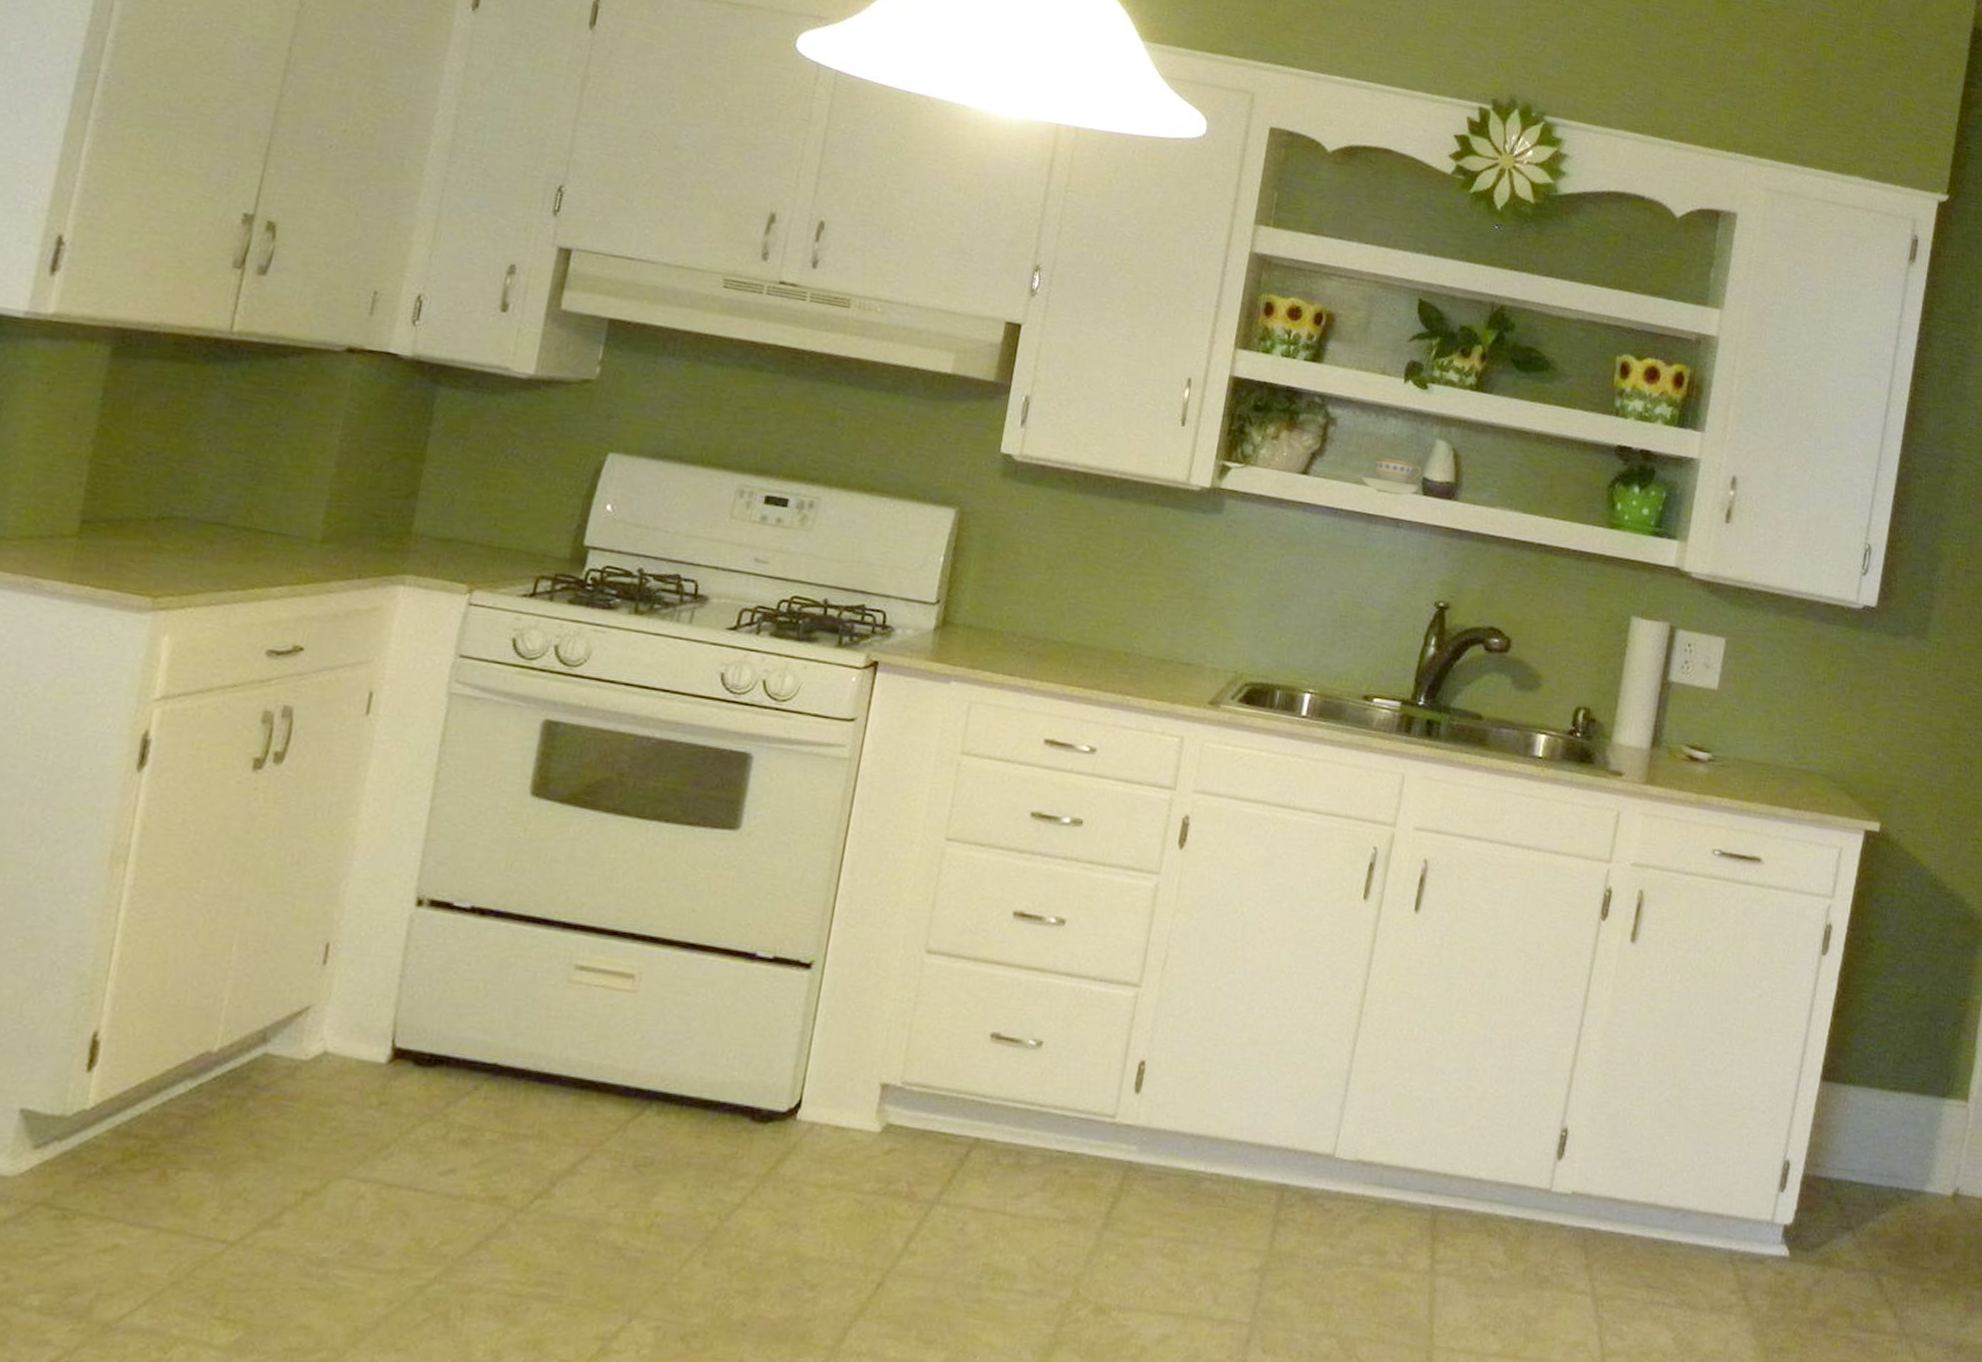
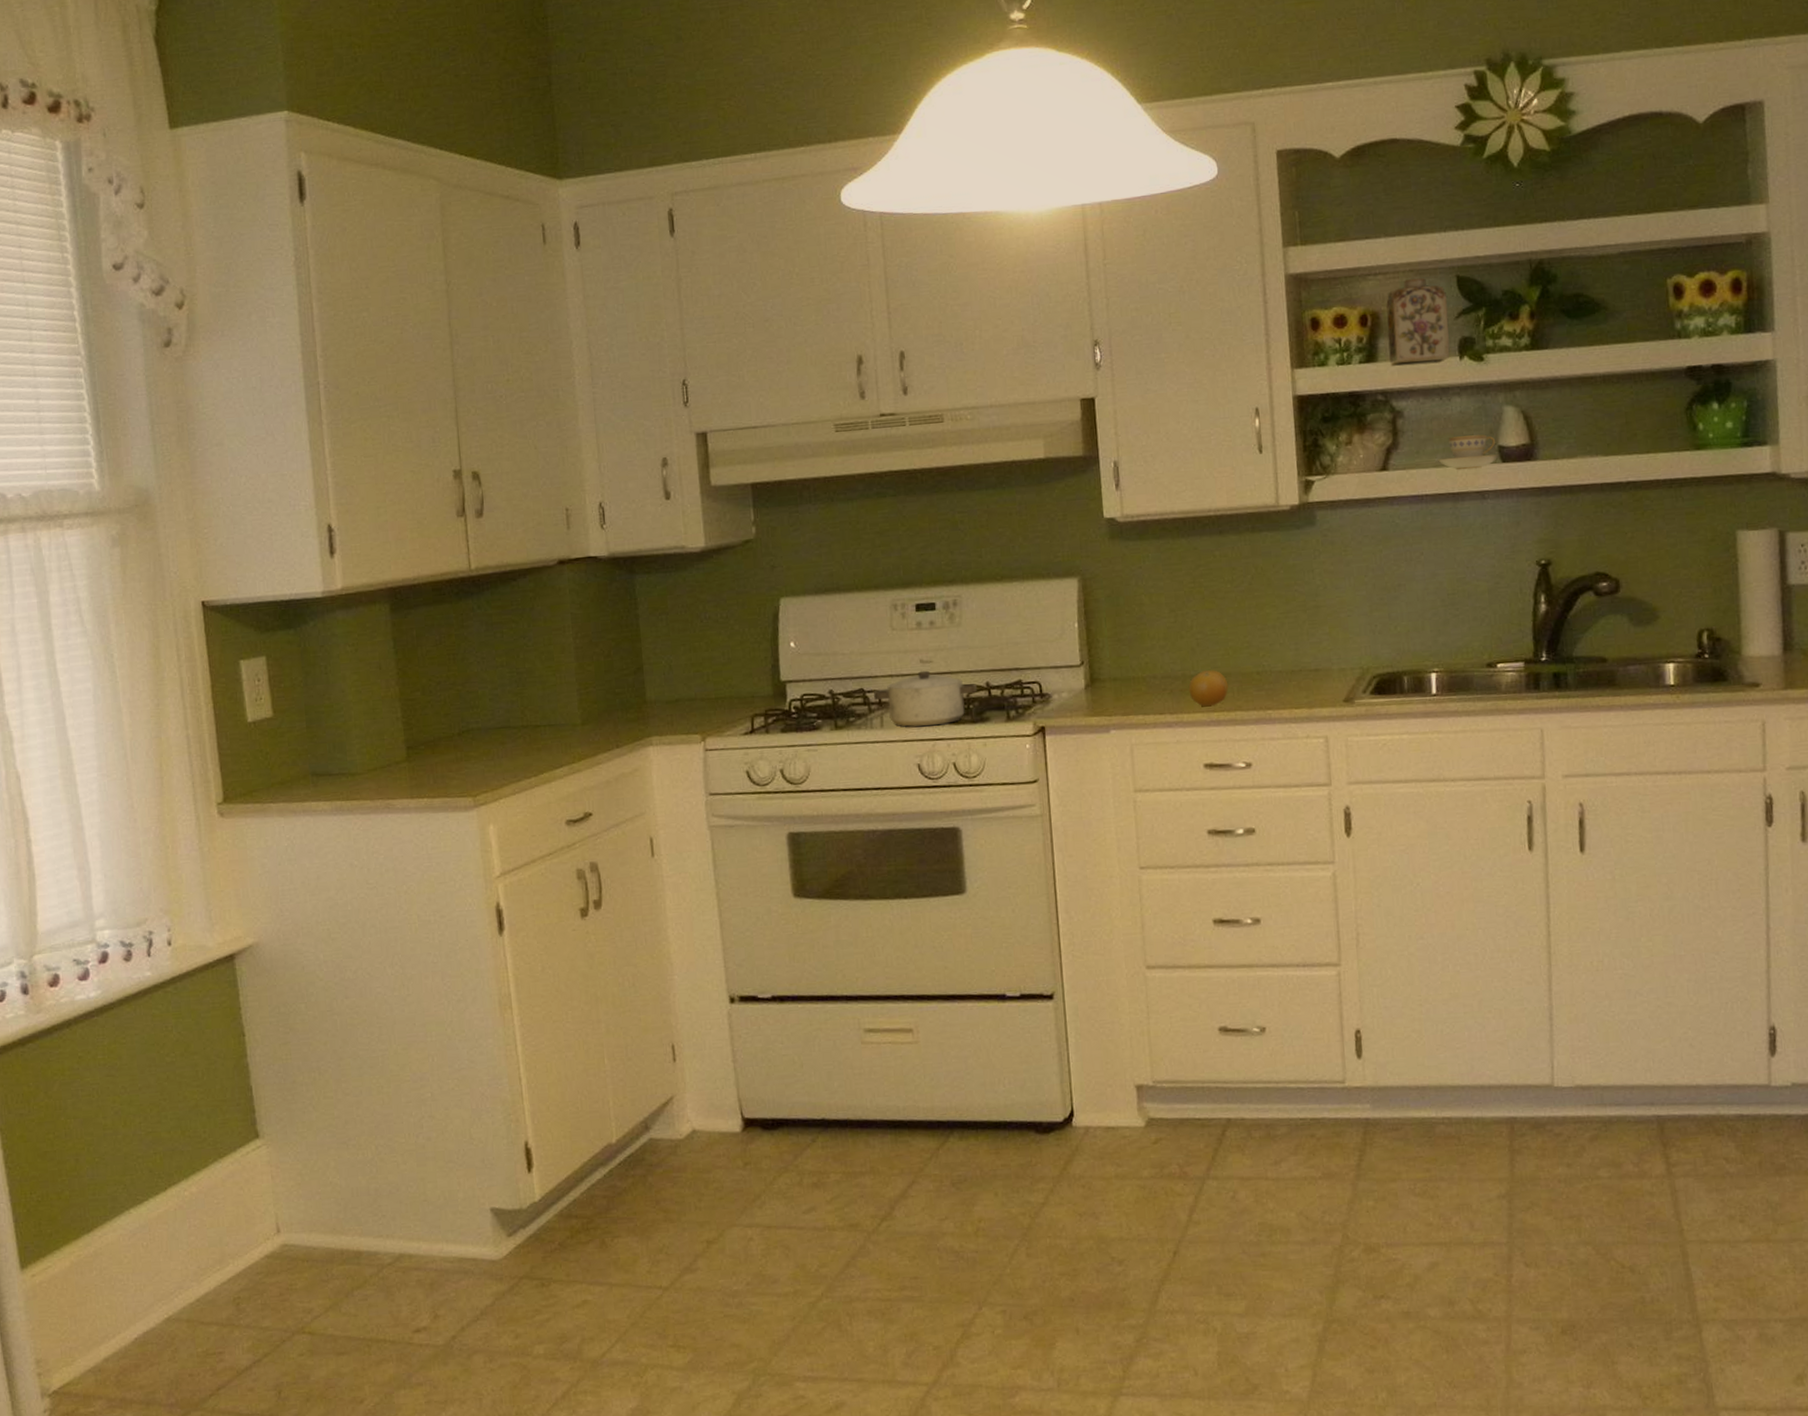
cooking pot: none [690,570,813,636] -> present [874,670,977,727]
fruit: none [1047,638,1092,679] -> present [1188,670,1229,707]
decorative jar: none [1335,289,1406,381] -> present [1386,277,1450,367]

